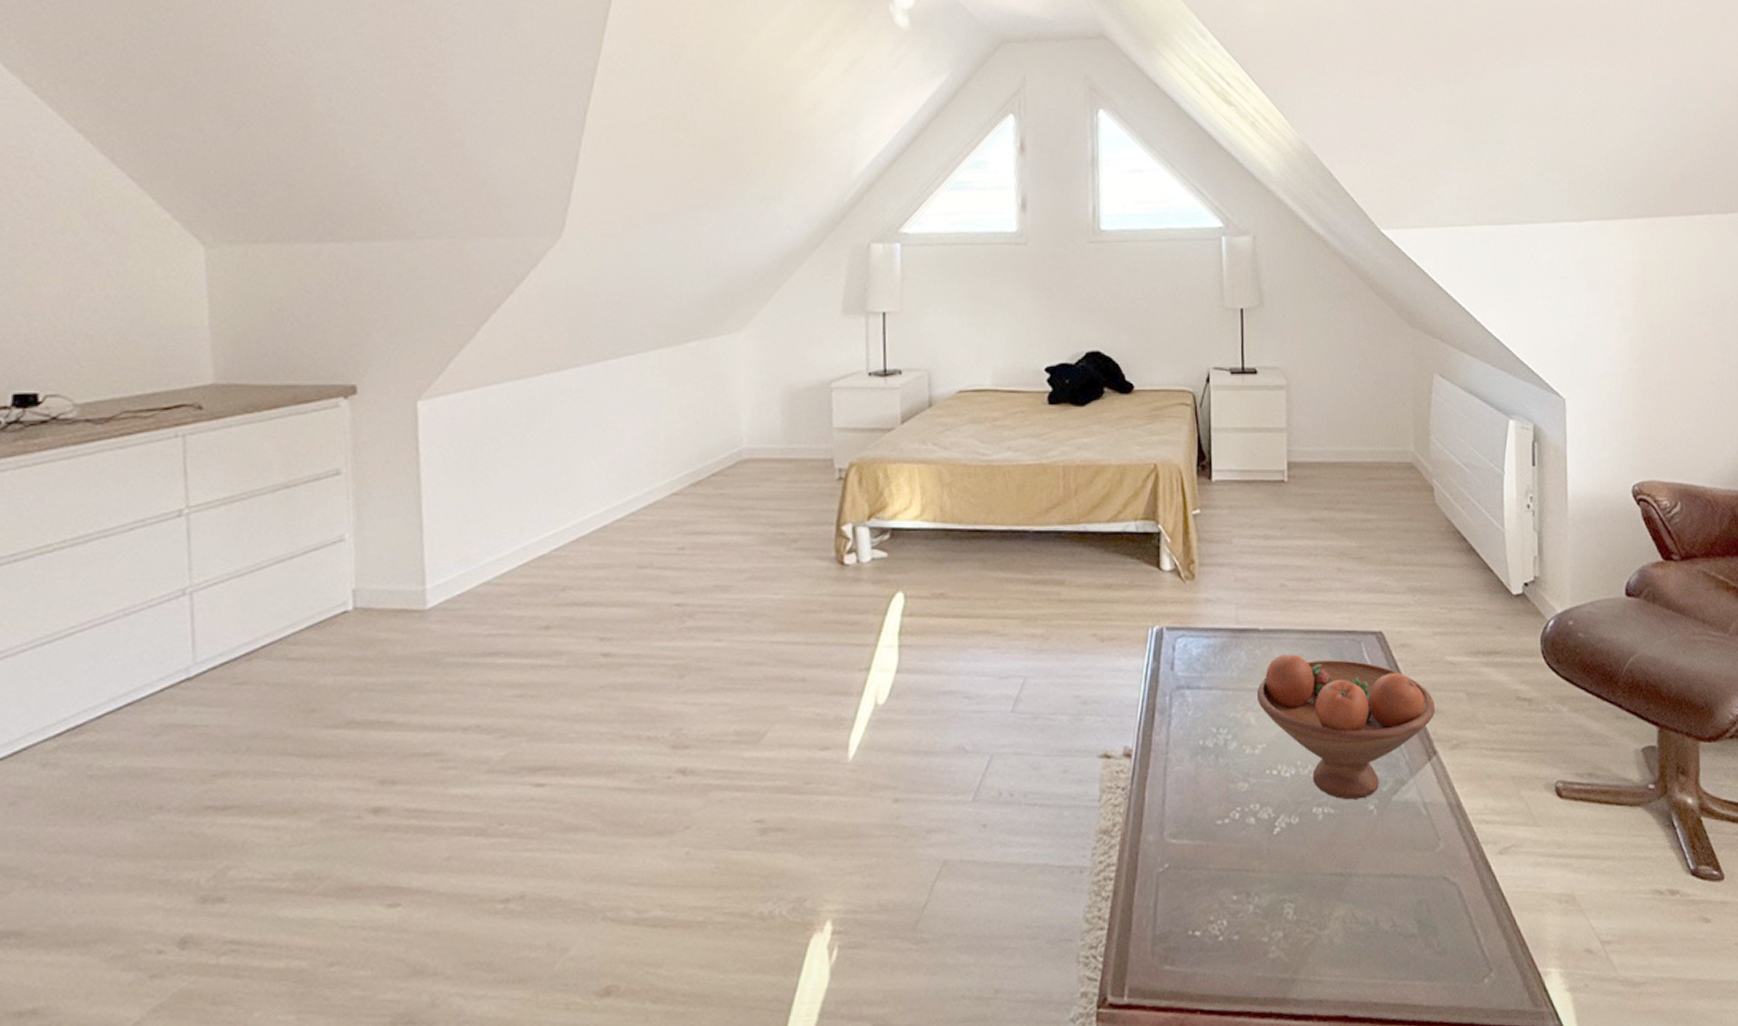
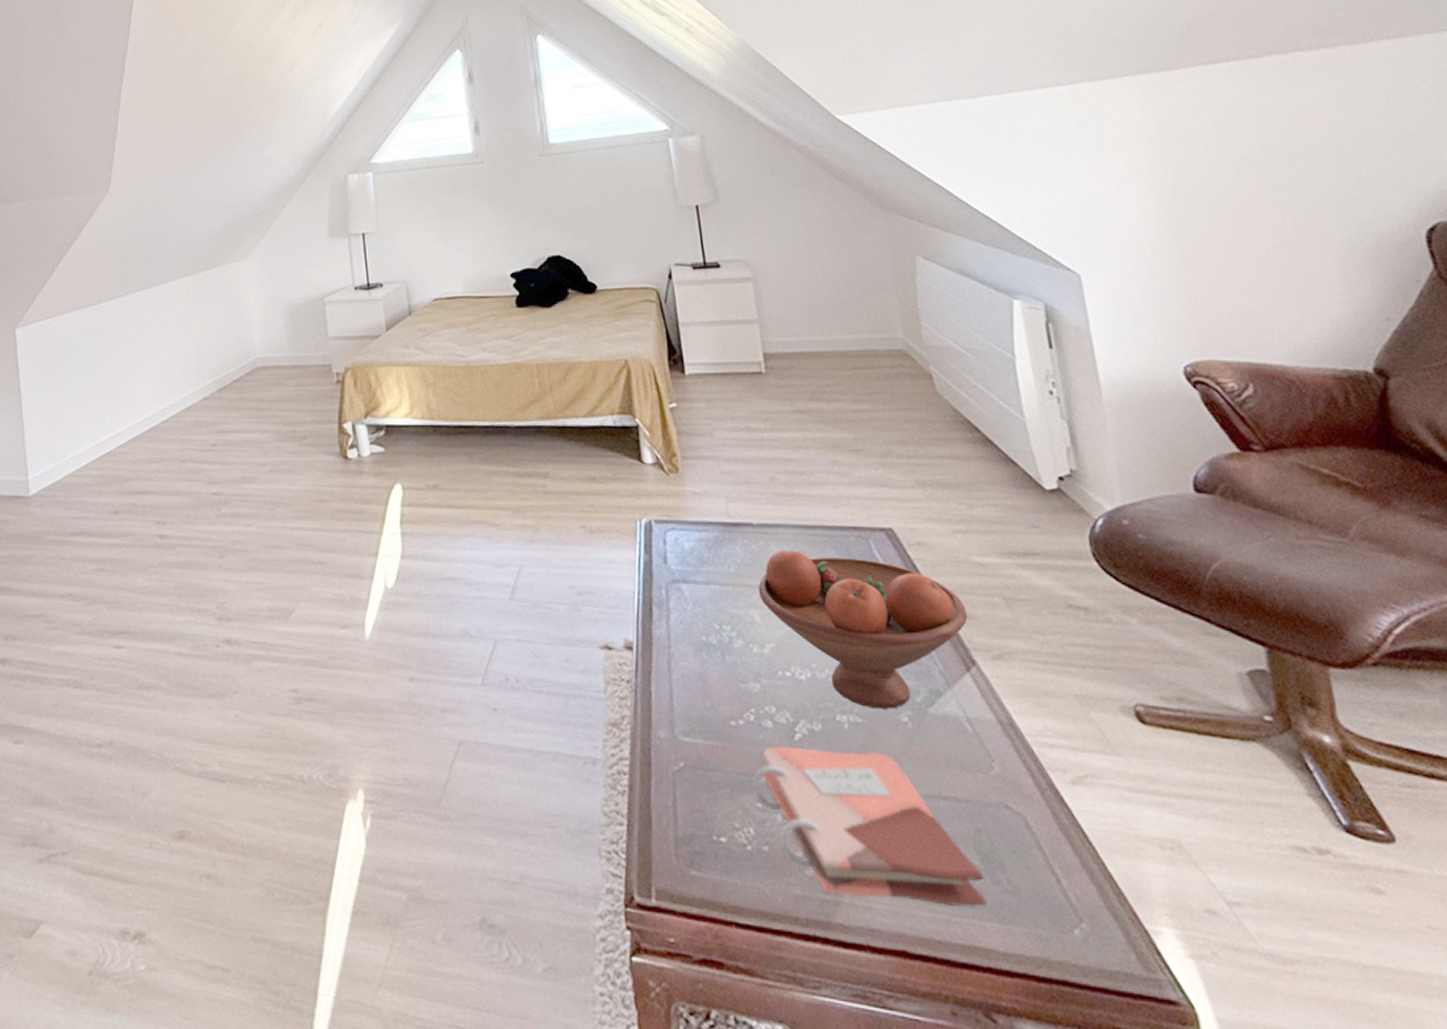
phonebook: none [1231,840,1419,973] -> present [752,746,988,906]

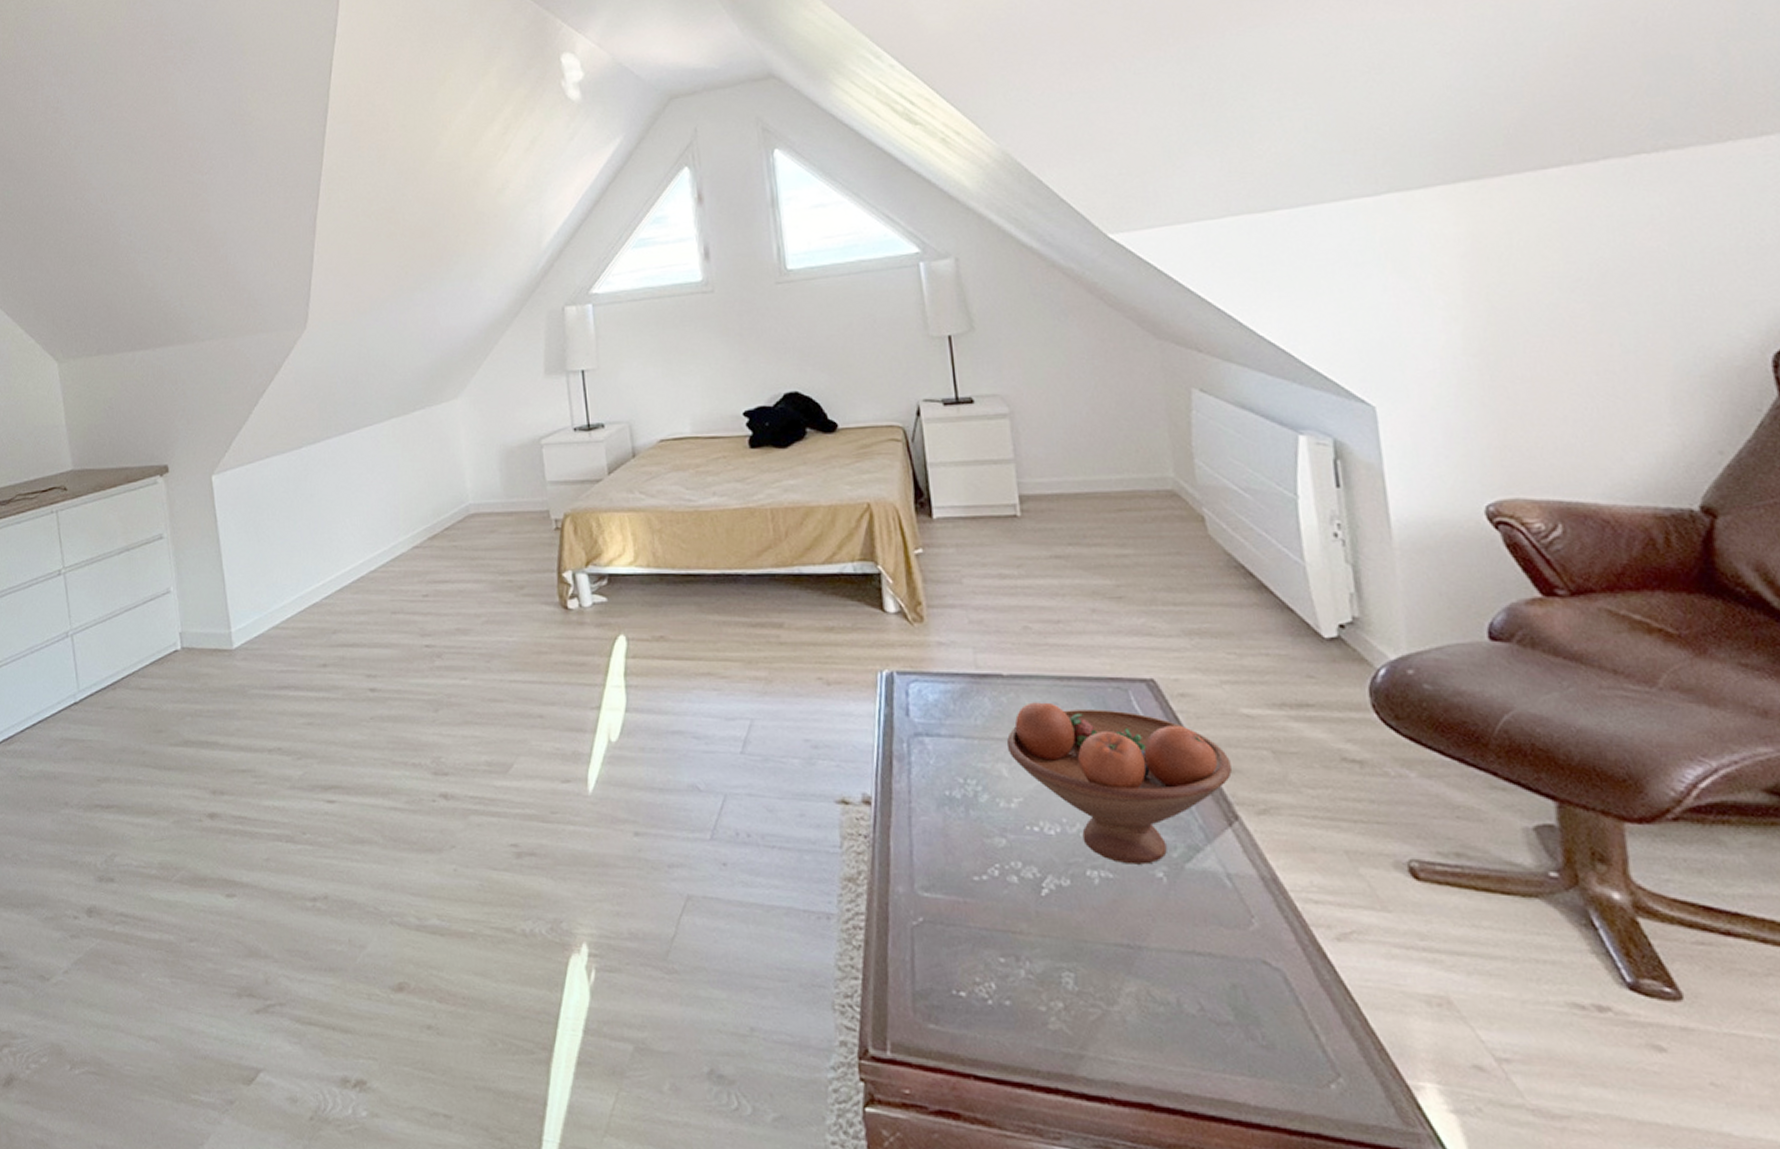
phonebook: present [752,746,988,906] -> none [995,901,1240,1061]

